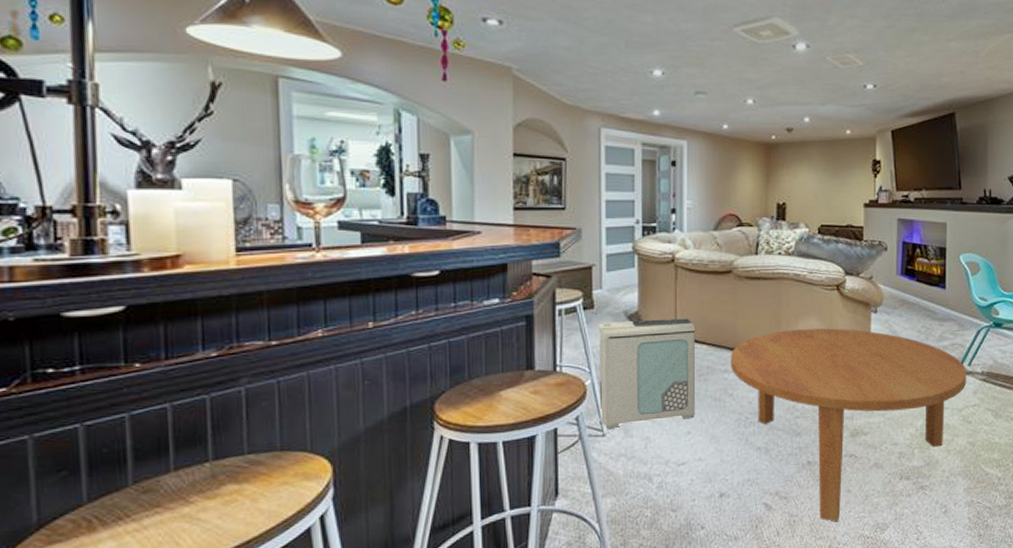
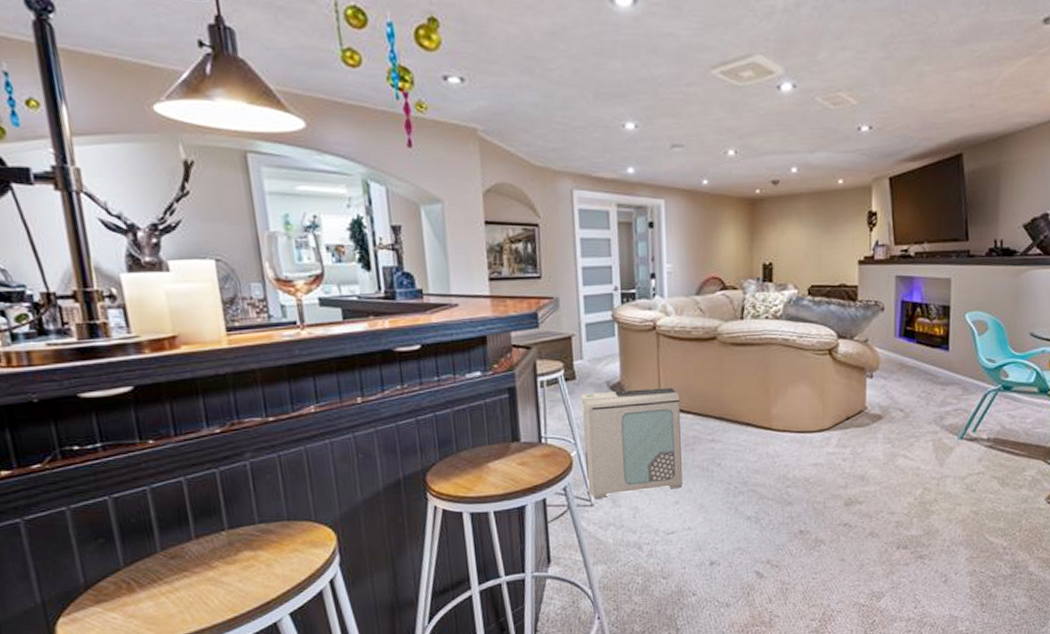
coffee table: present [730,328,967,521] -> none [717,395,971,590]

